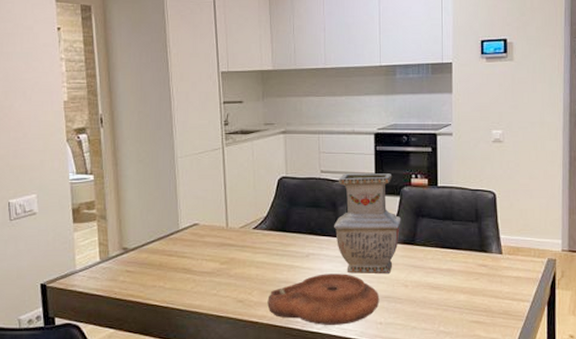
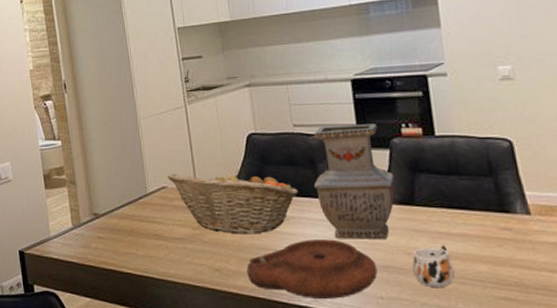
fruit basket: none [200,209,319,269] -> present [167,169,298,234]
mug: none [408,278,440,314] -> present [412,245,455,288]

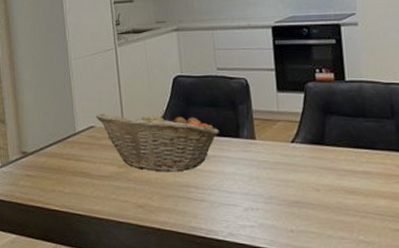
plate: present [246,239,378,299] -> none [168,177,289,233]
vase: present [314,124,394,239] -> none [234,69,307,177]
mug: present [412,245,455,288] -> none [320,181,358,222]

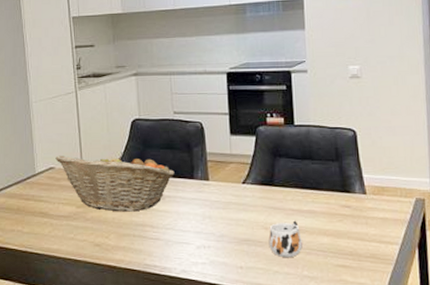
mug: none [320,181,358,222] -> present [268,220,303,258]

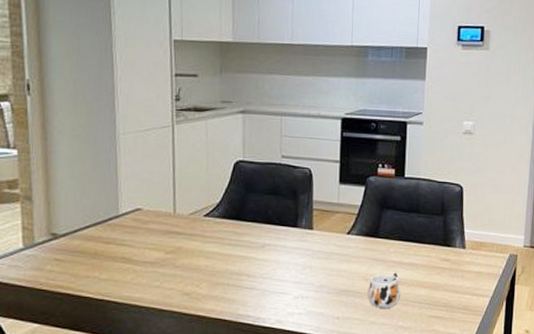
fruit basket: present [55,152,175,212] -> none [144,195,277,260]

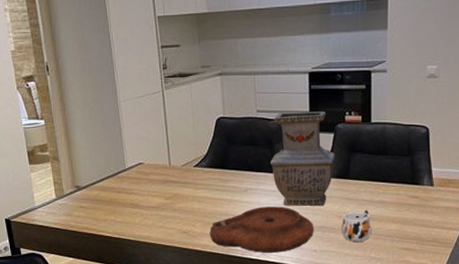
plate: none [217,266,338,320] -> present [209,206,314,253]
vase: none [293,160,365,266] -> present [270,111,335,206]

